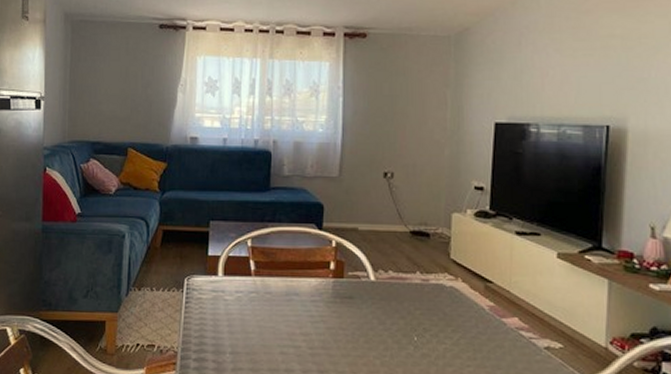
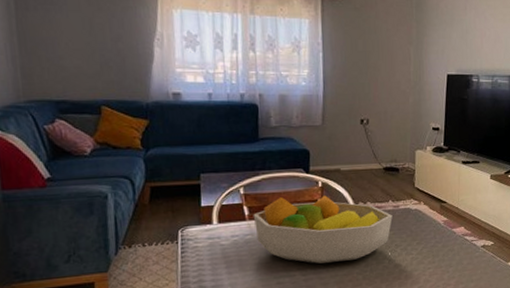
fruit bowl: none [259,254,420,340] -> present [253,195,393,264]

